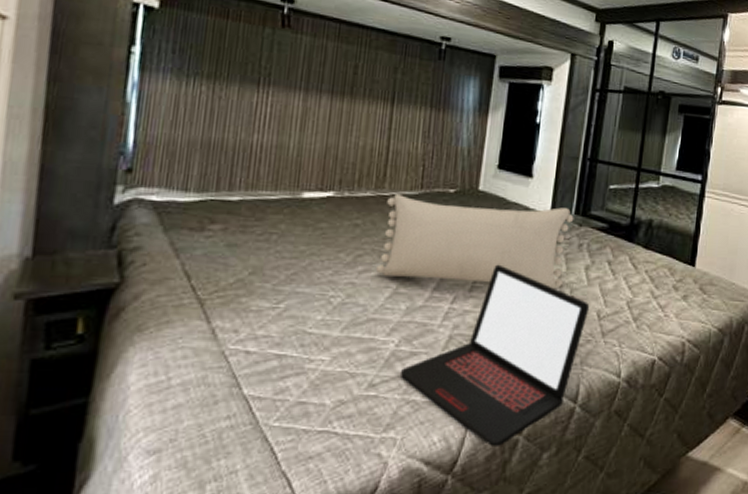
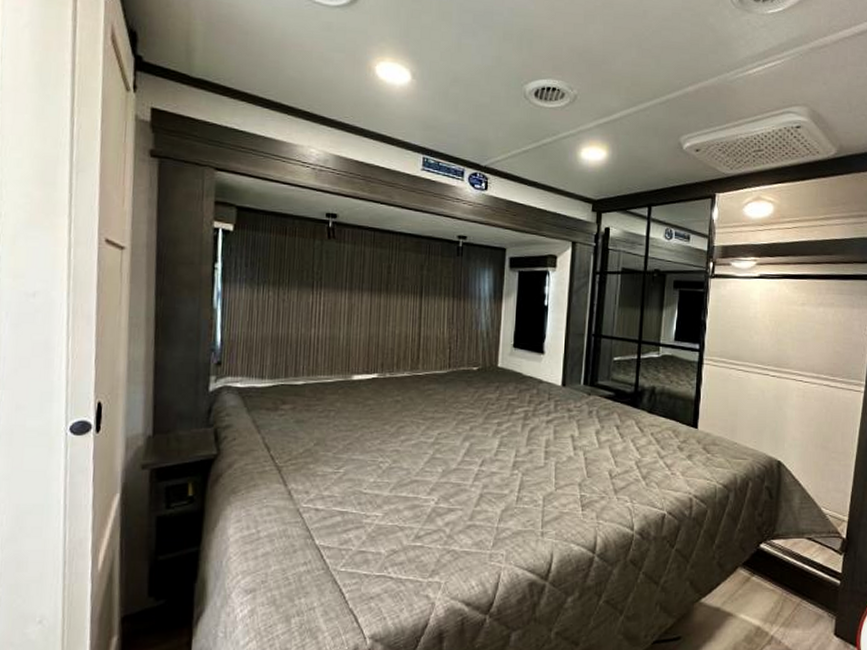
pillow: present [376,194,574,289] -> none [416,374,583,452]
laptop: present [399,264,590,448] -> none [440,431,602,592]

